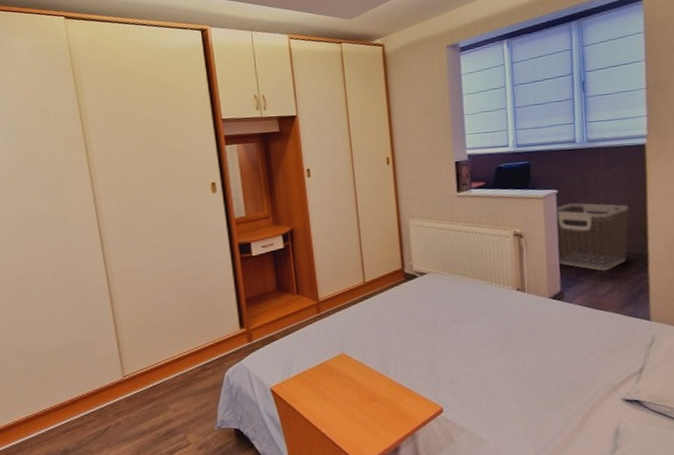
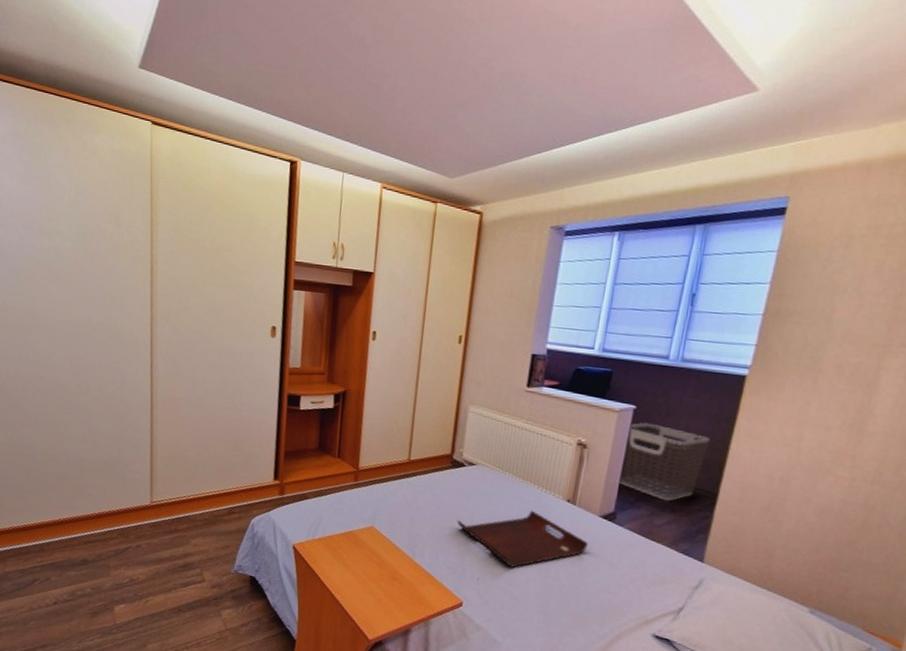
serving tray: none [421,305,545,364] -> present [457,510,588,568]

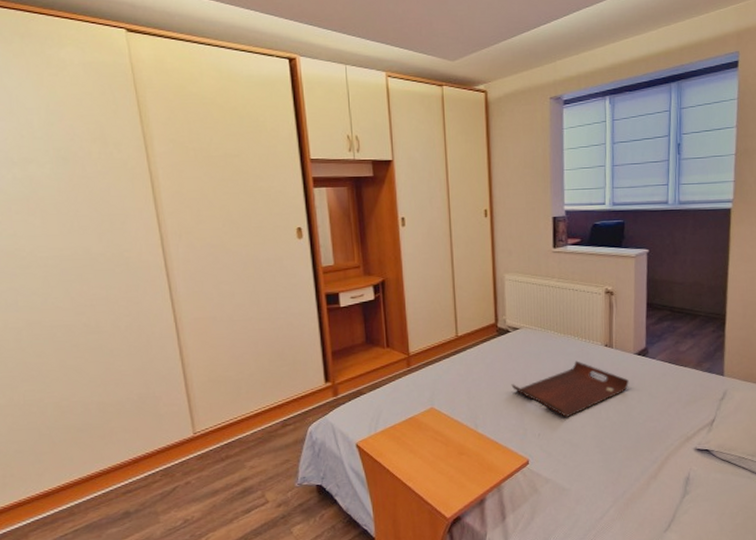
clothes hamper: present [618,422,710,501] -> none [645,262,712,329]

